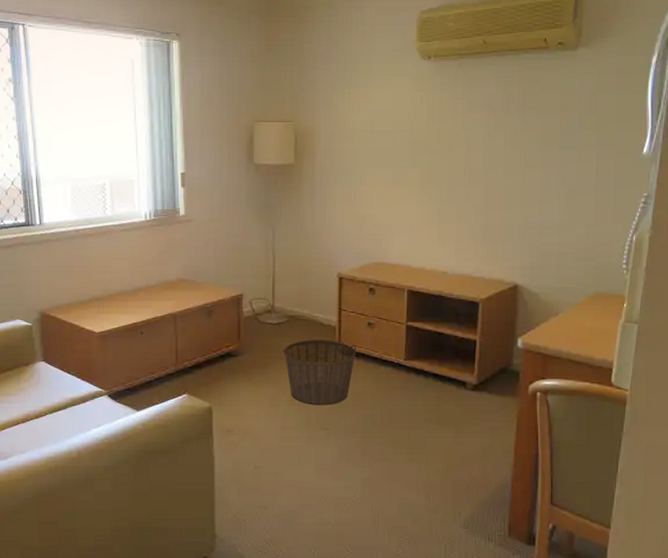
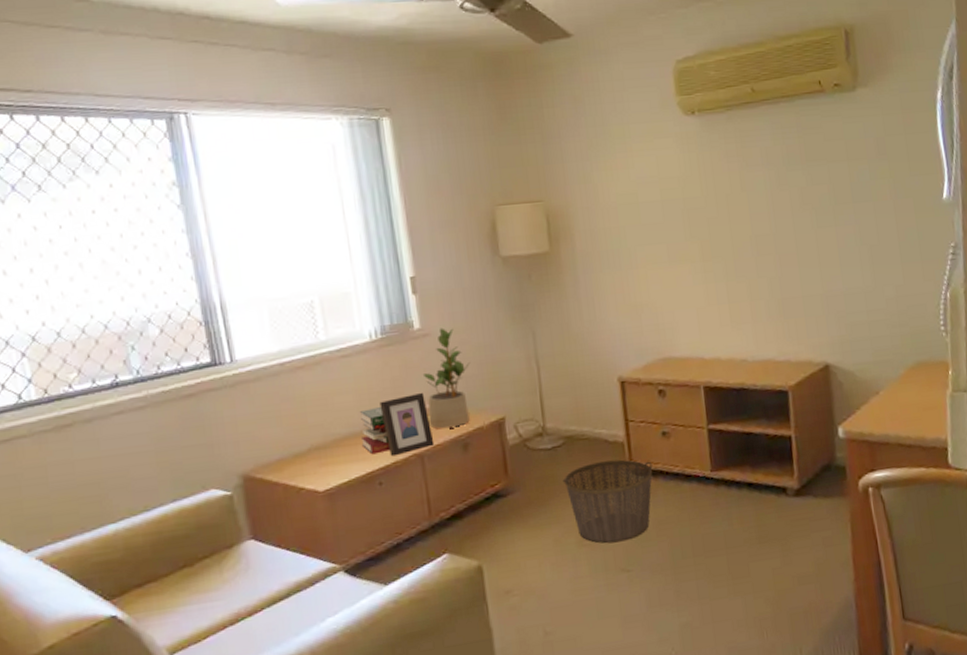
books: none [131,274,152,310] -> present [360,407,391,455]
picture frame: none [147,265,186,313] -> present [379,392,435,457]
potted plant: none [182,216,221,297] -> present [422,328,471,429]

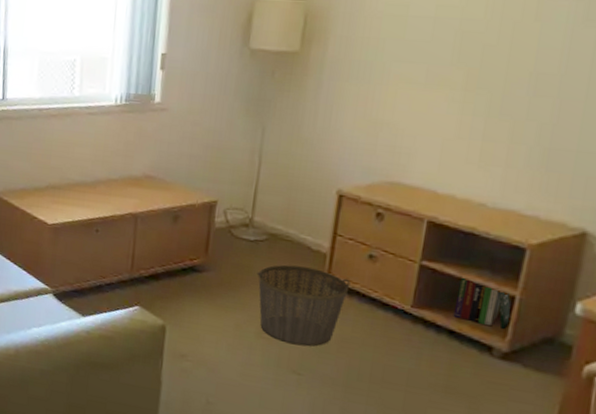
books: present [360,407,391,455] -> none [89,164,113,205]
picture frame: present [379,392,435,457] -> none [110,160,151,211]
potted plant: present [422,328,471,429] -> none [149,105,198,199]
books: none [744,429,793,471] -> present [453,275,511,330]

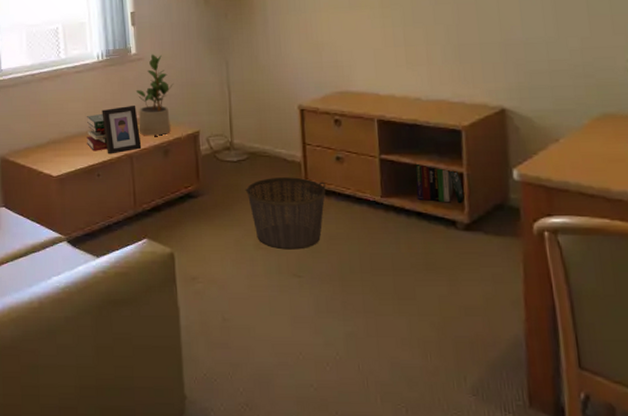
books: none [89,164,113,205] -> present [87,114,108,151]
picture frame: none [110,160,151,211] -> present [102,105,142,155]
potted plant: none [149,105,198,199] -> present [135,54,174,136]

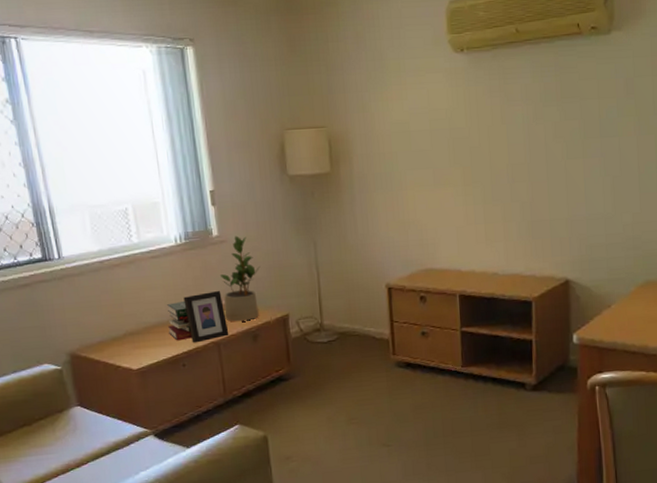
basket: present [245,177,326,250] -> none [336,354,413,423]
books: present [415,162,464,204] -> none [492,333,533,368]

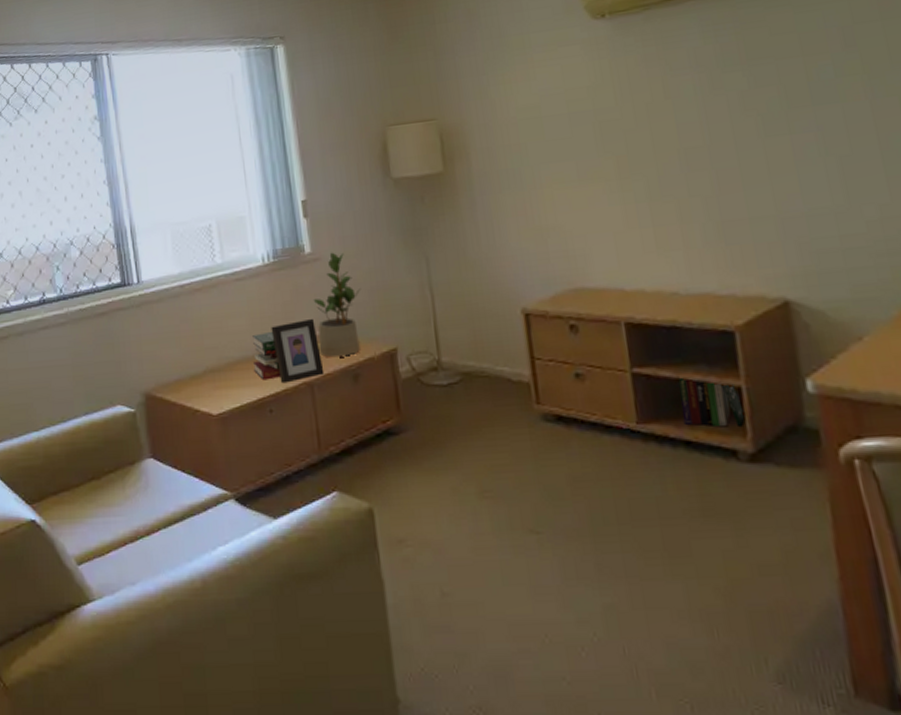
books: none [492,333,533,368] -> present [677,375,745,428]

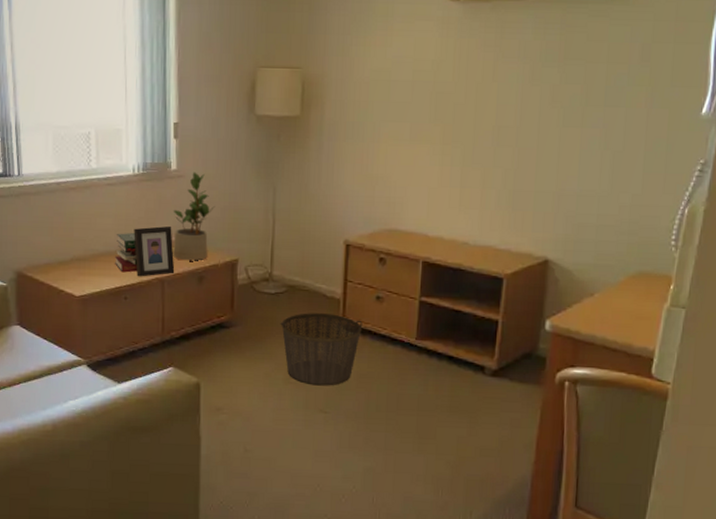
basket: none [460,402,566,498] -> present [280,313,363,386]
books: present [677,375,745,428] -> none [450,307,497,351]

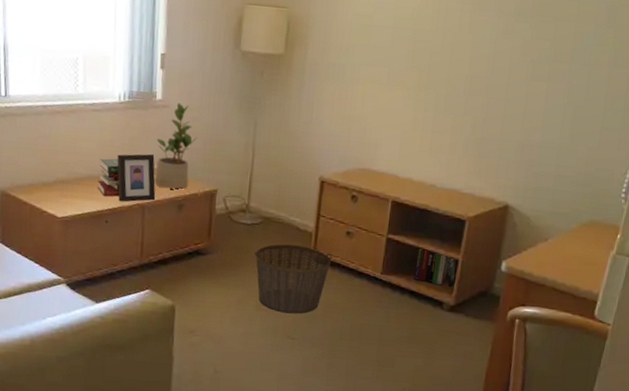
books: none [450,307,497,351] -> present [413,245,456,288]

